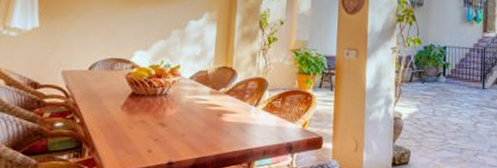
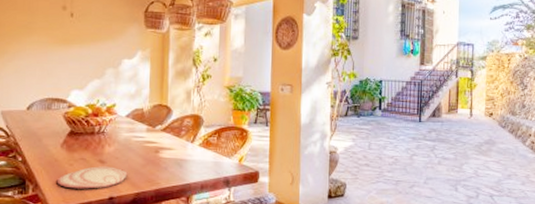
plate: none [114,129,189,153] -> present [57,166,128,189]

